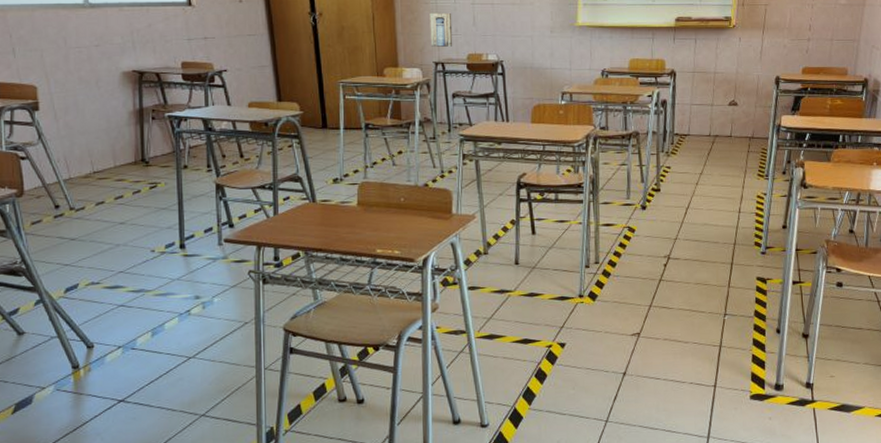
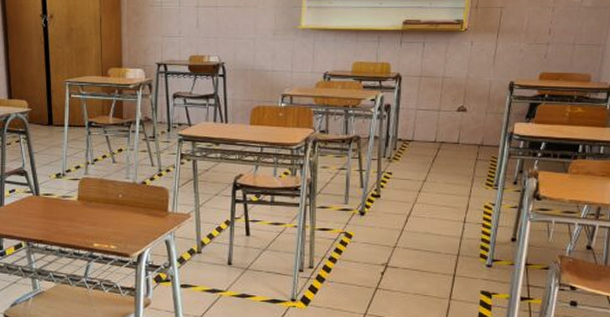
wall art: present [429,12,453,47] -> none [154,15,176,48]

